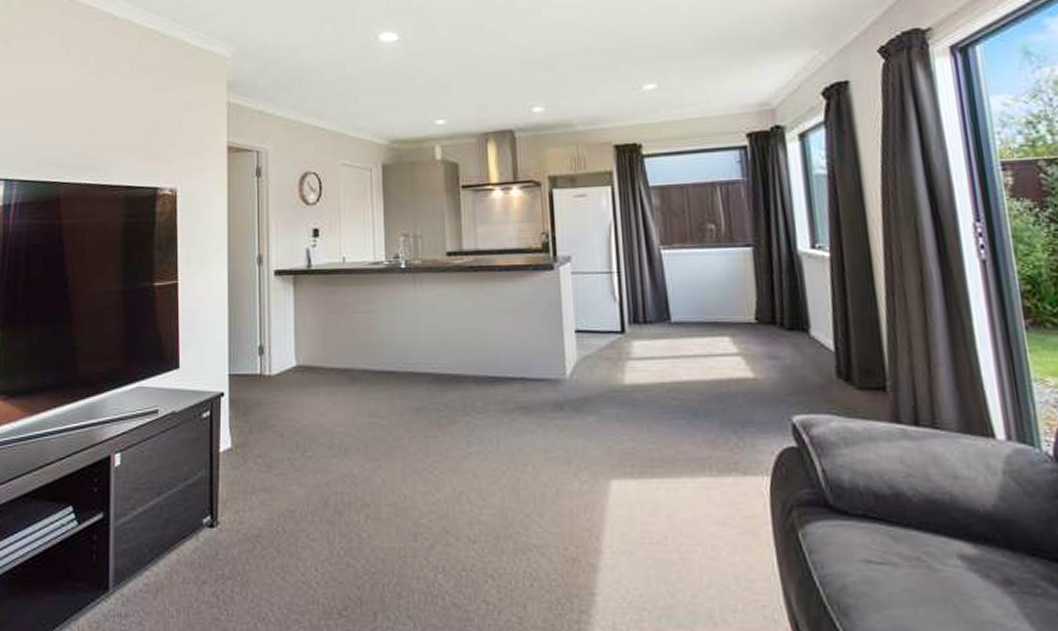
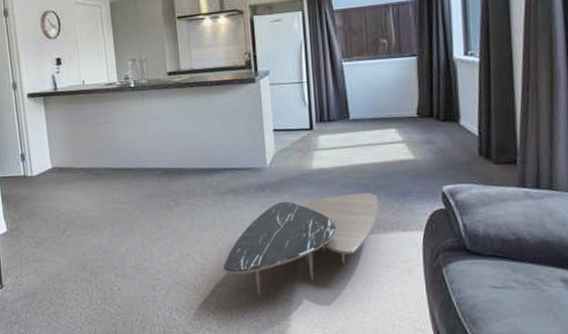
coffee table: none [507,419,712,556] -> present [223,192,380,295]

